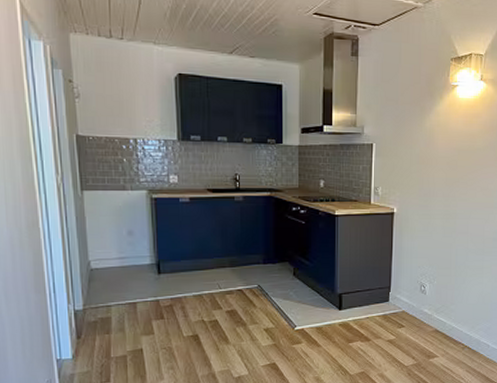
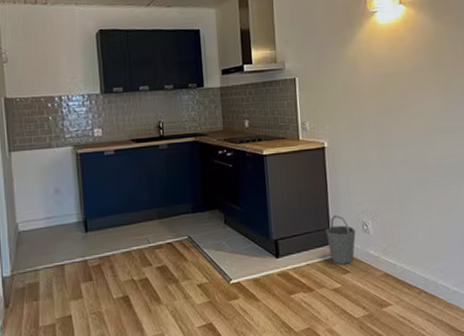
bucket: none [387,275,413,320] -> present [326,214,356,265]

